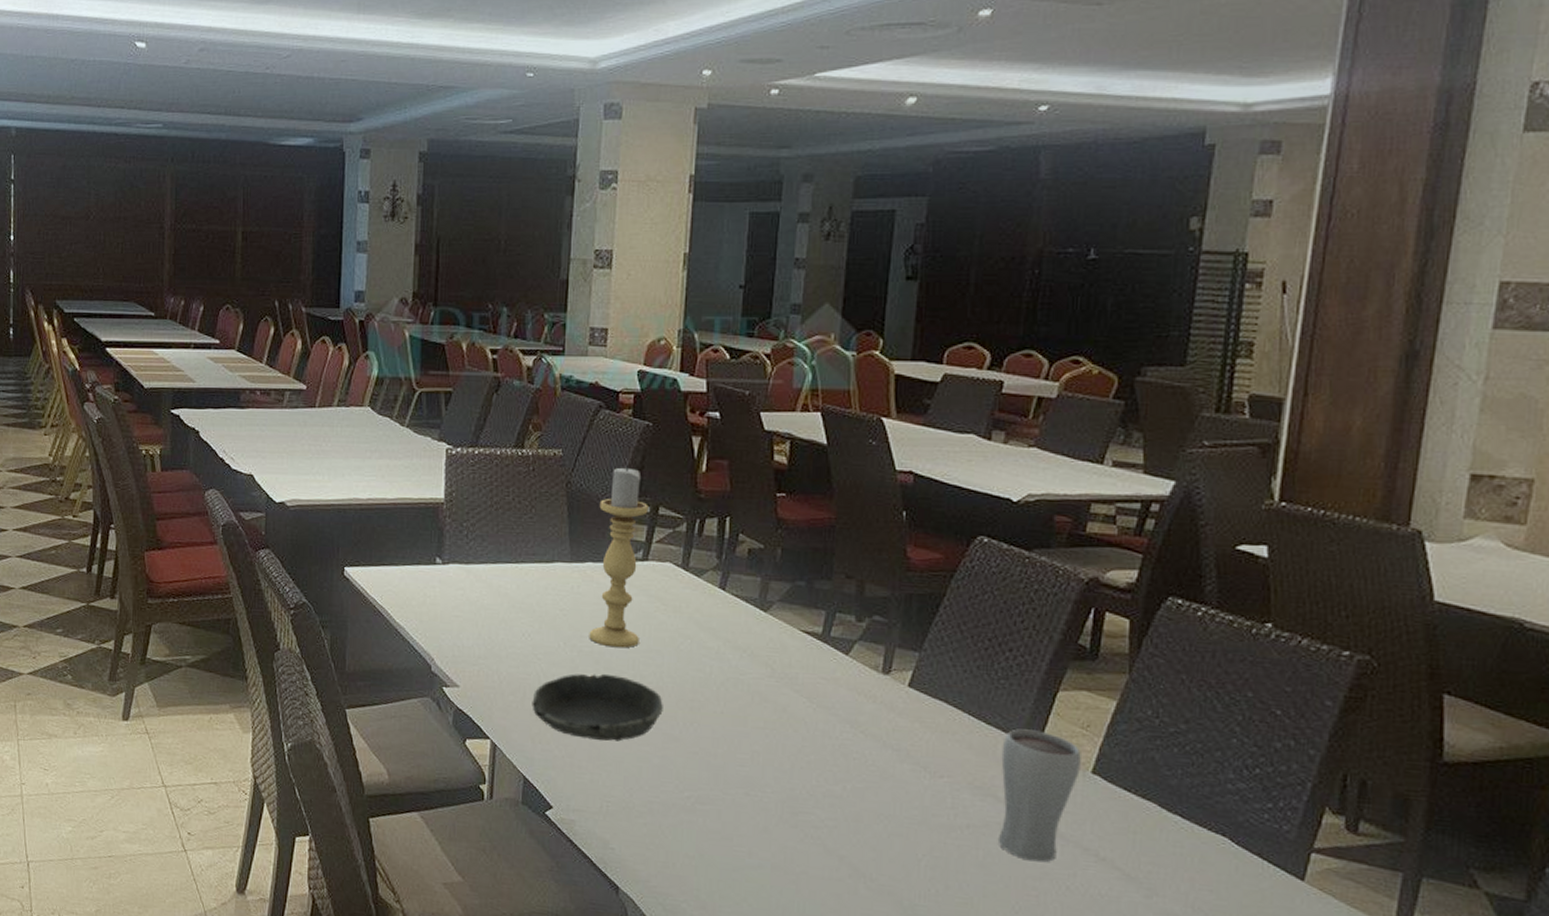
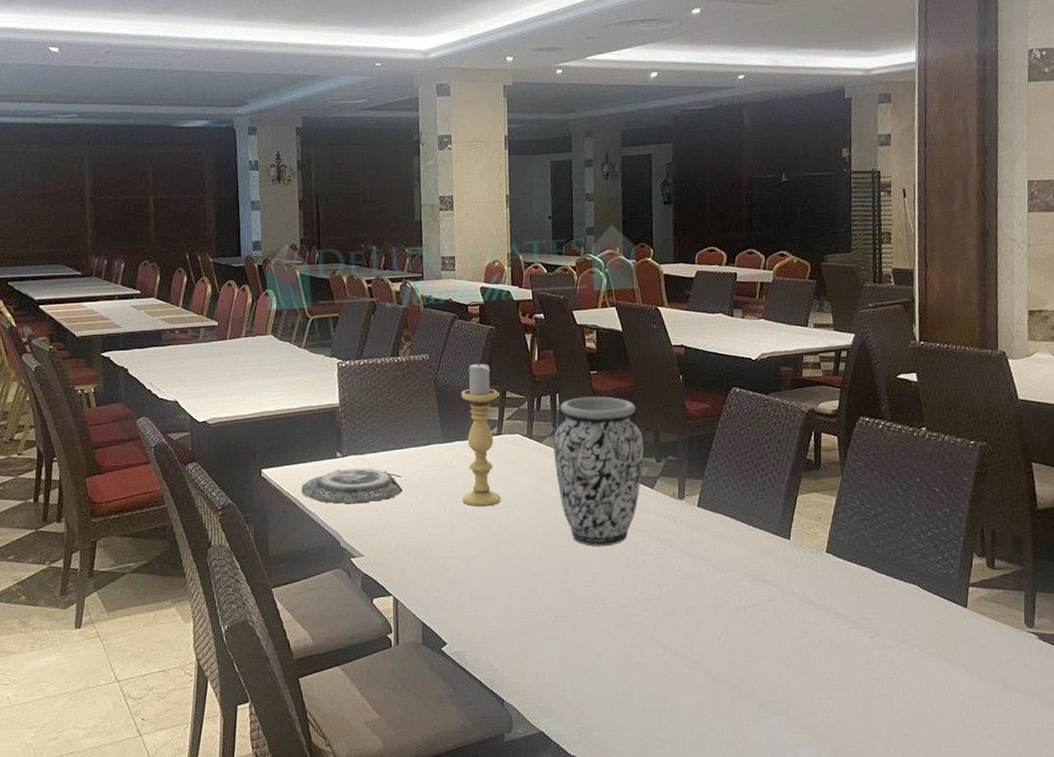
plate: none [389,579,515,623] -> present [301,468,404,504]
bowl: present [532,673,663,742] -> none [423,528,524,584]
vase: none [715,525,841,720] -> present [553,396,644,547]
drinking glass: present [997,729,1081,863] -> none [765,526,818,625]

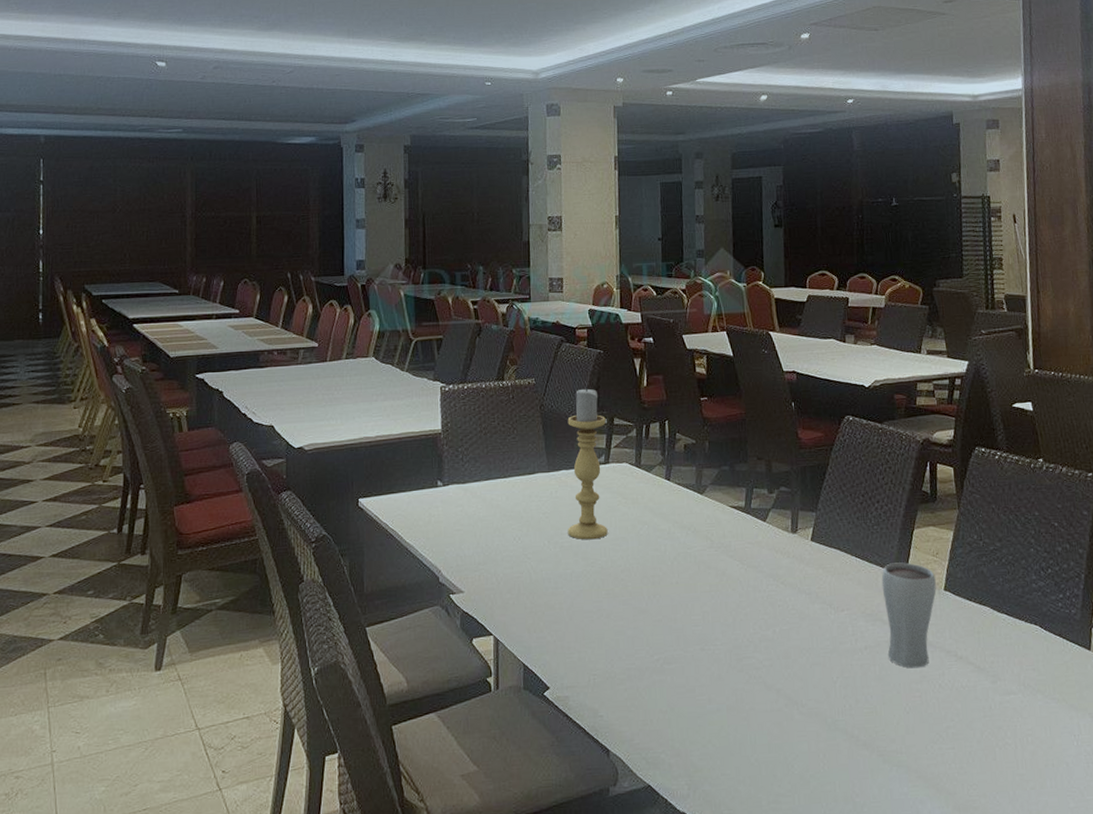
plate: present [301,468,404,504] -> none [399,498,507,536]
vase: present [553,396,644,547] -> none [662,424,756,584]
drinking glass: none [765,526,818,625] -> present [881,562,936,668]

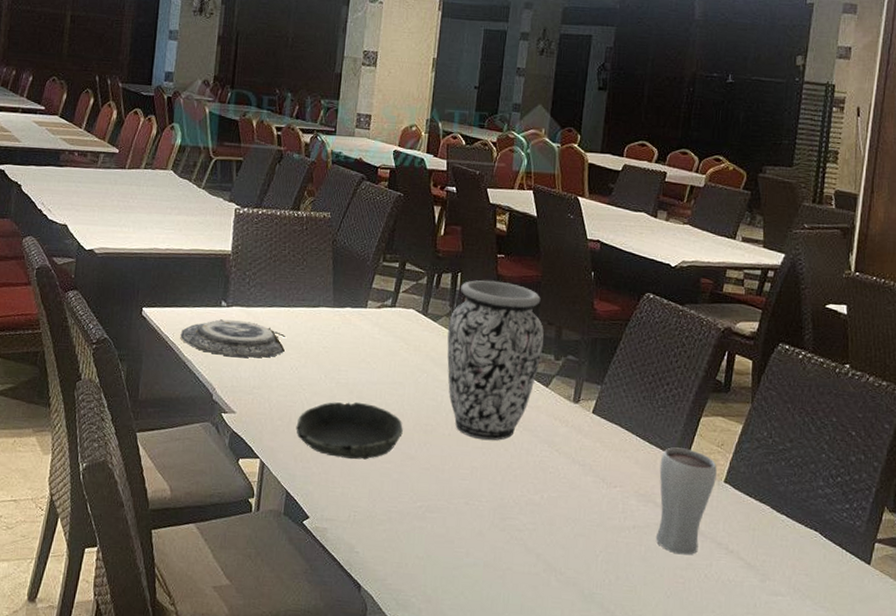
plate: none [399,498,507,536] -> present [180,319,286,358]
bowl: none [525,563,631,623] -> present [296,401,403,460]
candle holder: present [567,387,608,540] -> none [345,228,398,381]
vase: none [662,424,756,584] -> present [447,280,544,441]

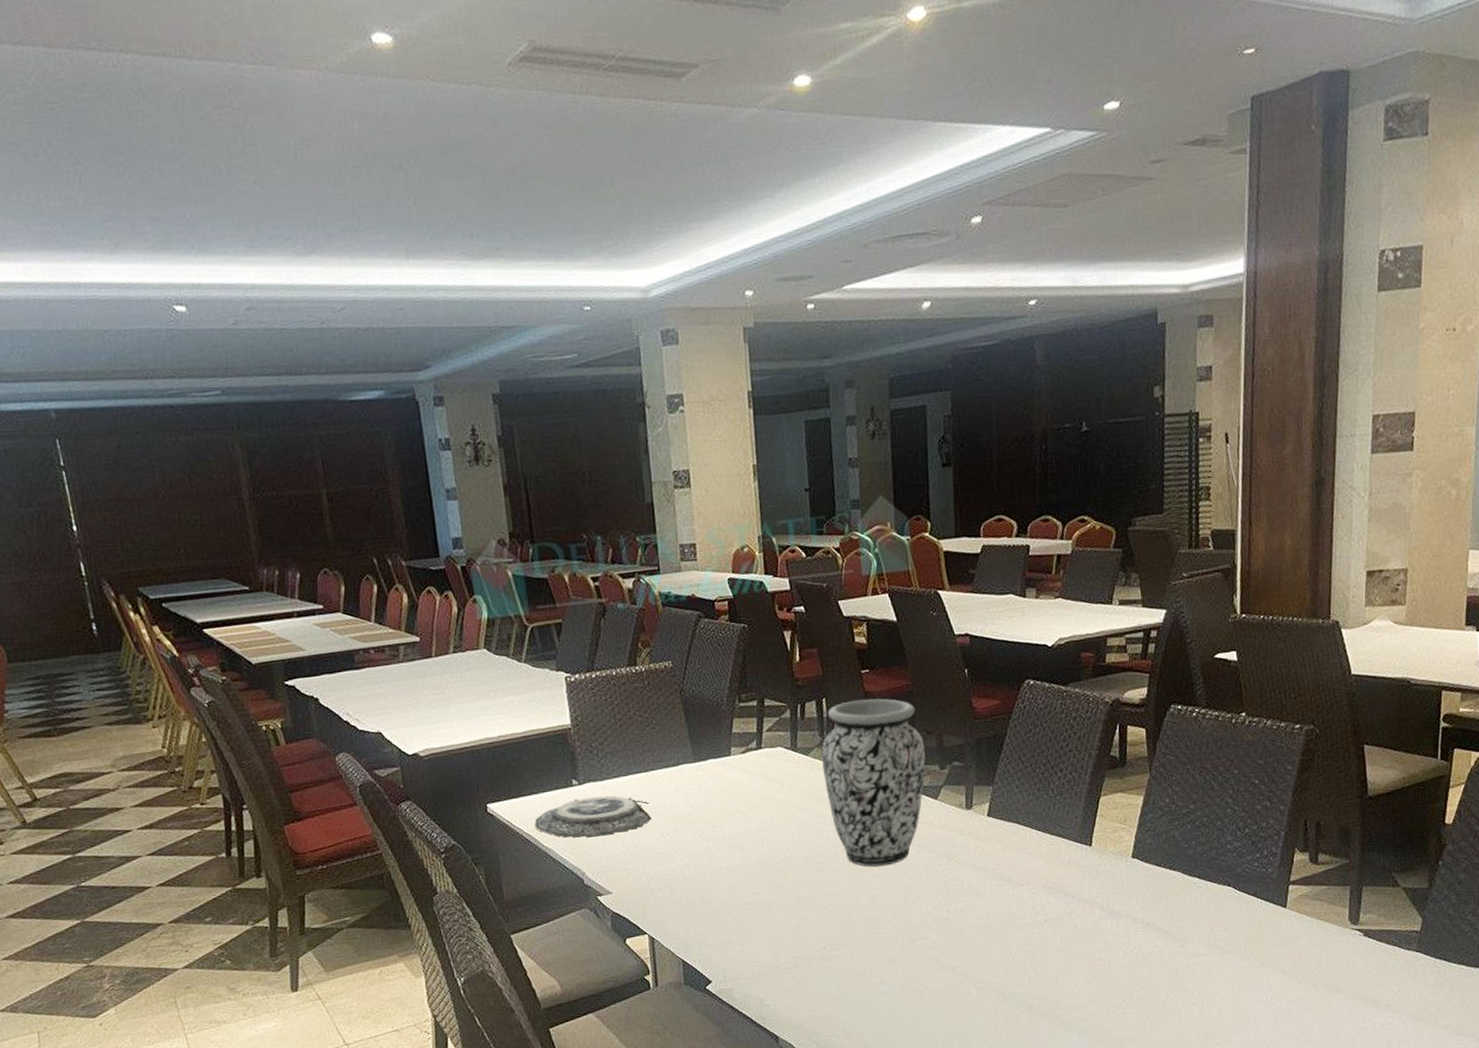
bowl: present [296,401,403,460] -> none [679,855,793,916]
drinking glass: present [655,447,717,555] -> none [1064,831,1123,938]

